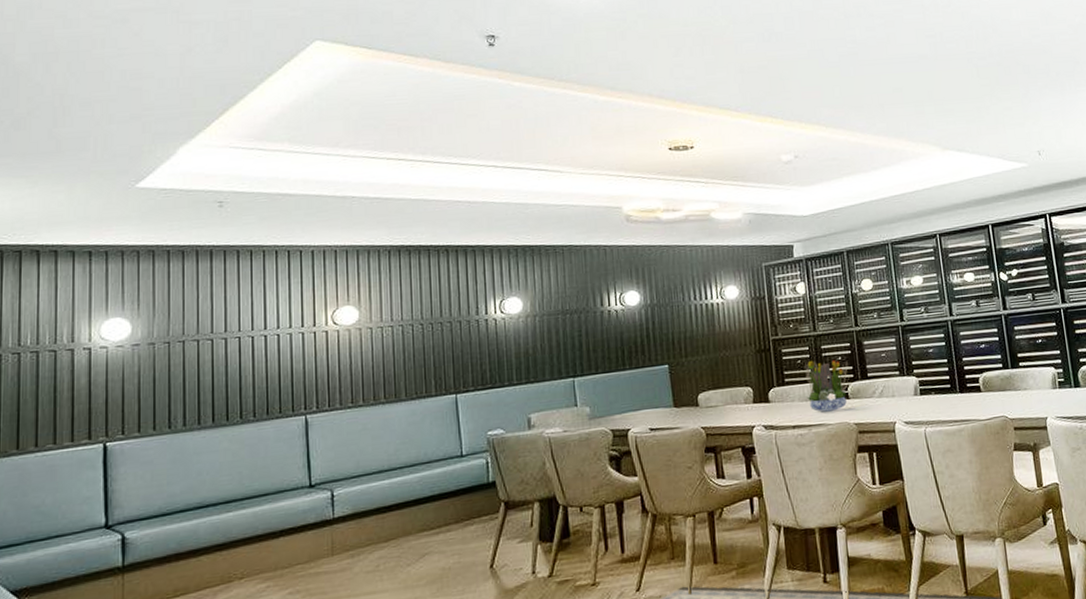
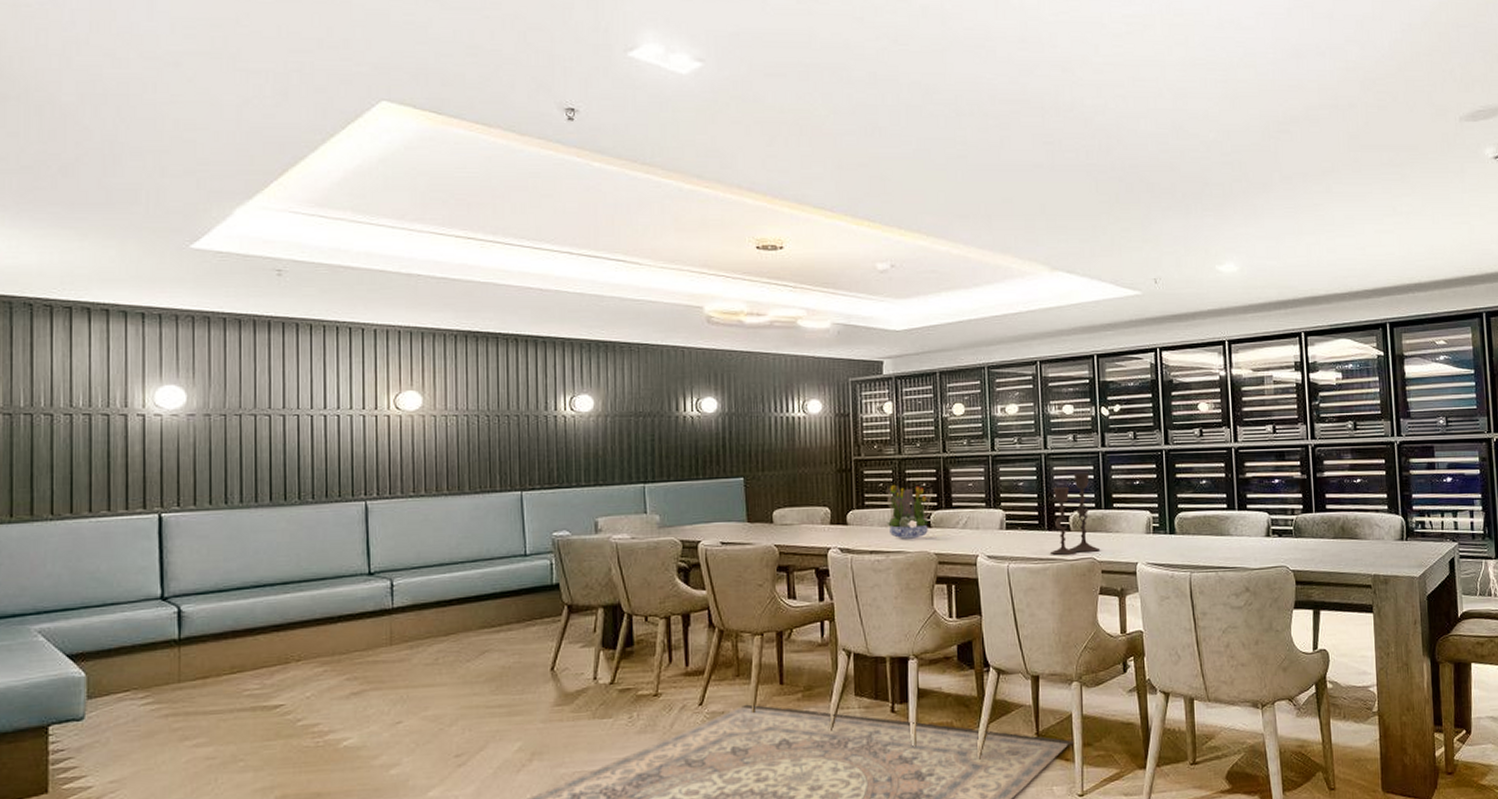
candlestick: none [962,335,1011,416] -> present [1049,473,1101,555]

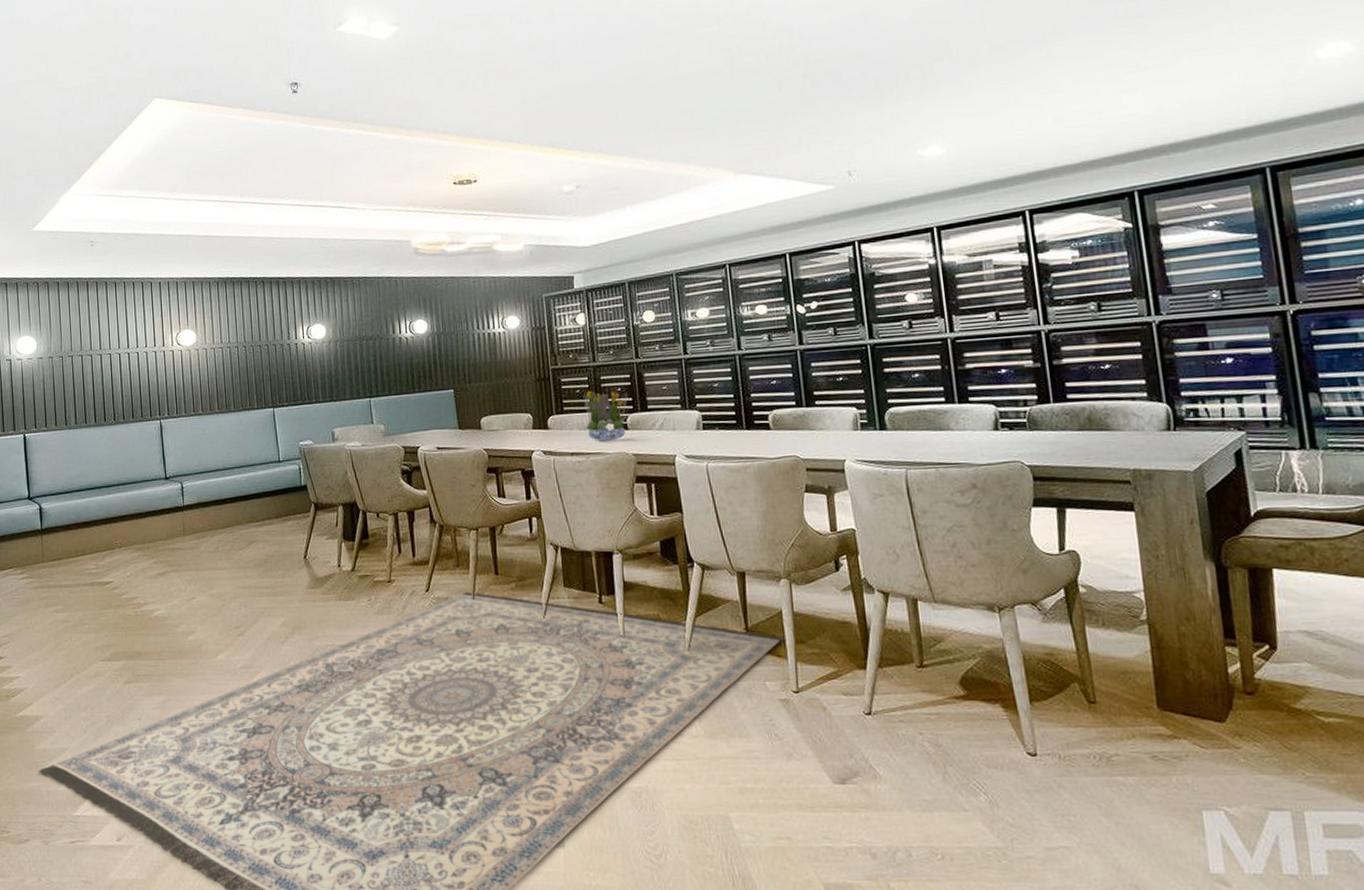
candlestick: present [1049,473,1101,555] -> none [749,371,804,454]

